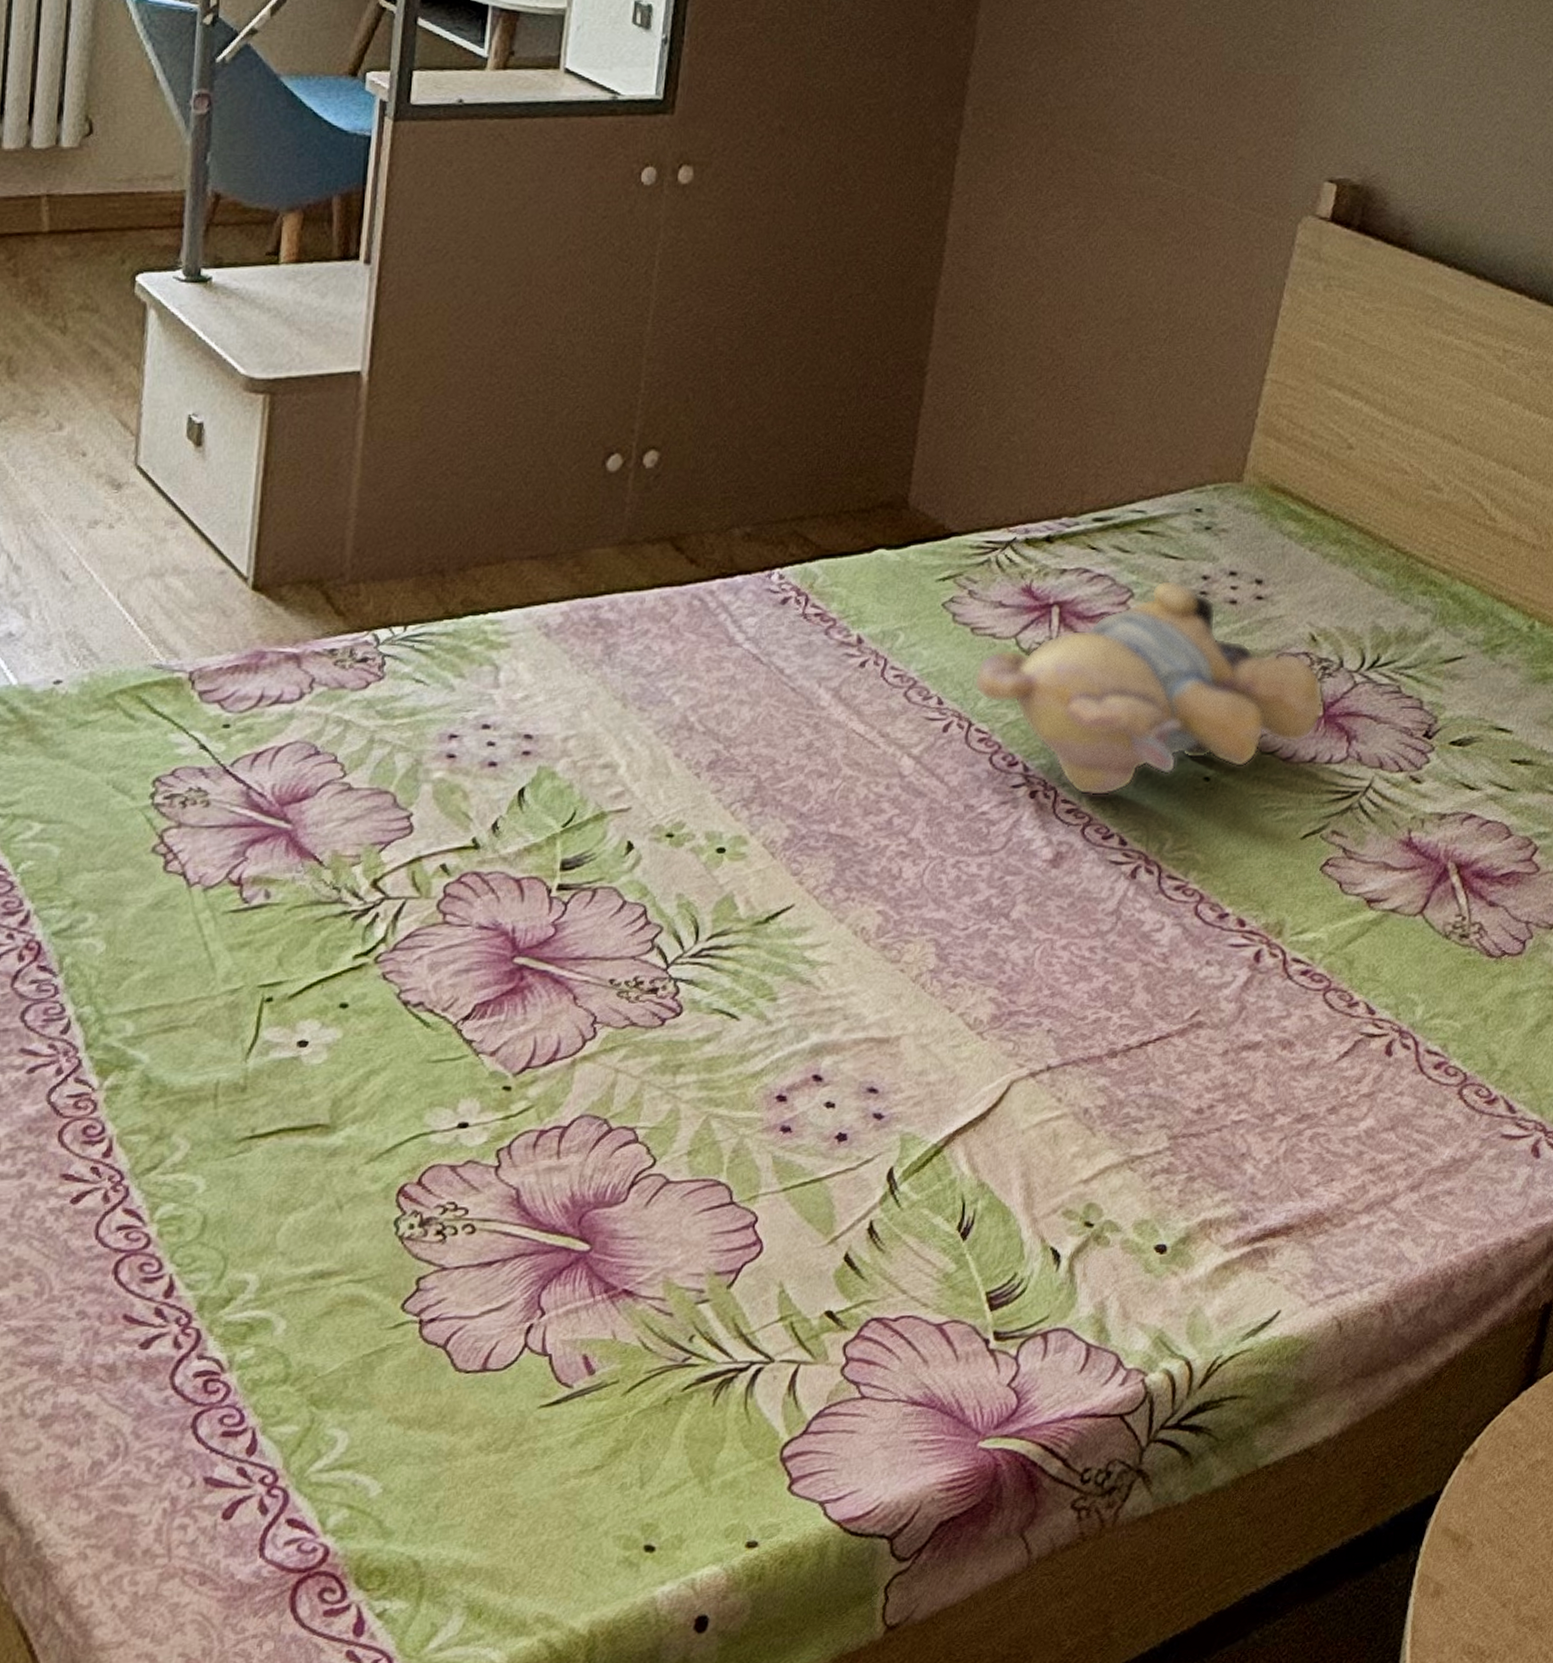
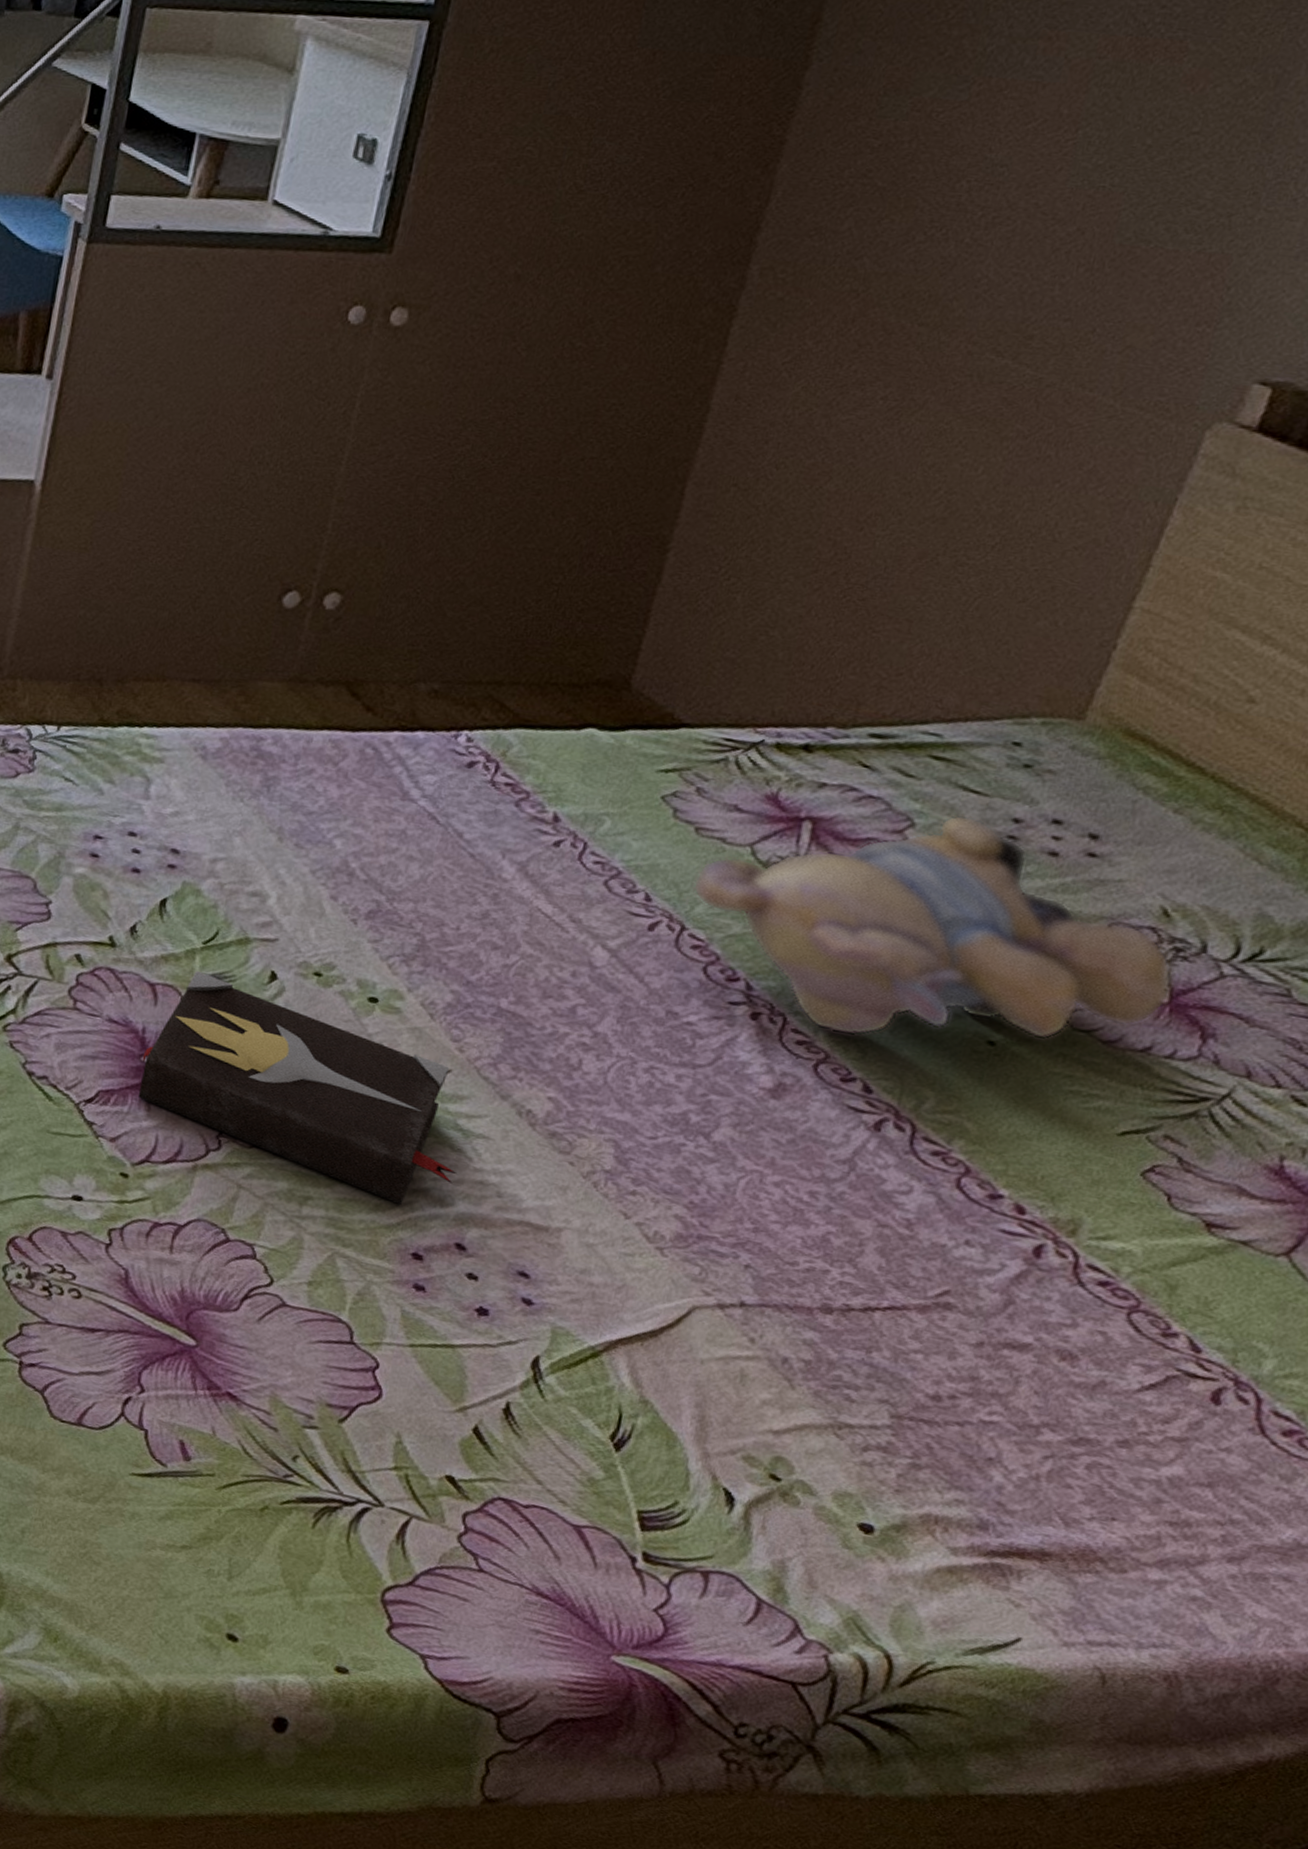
hardback book: none [513,856,809,1050] -> present [138,970,458,1205]

